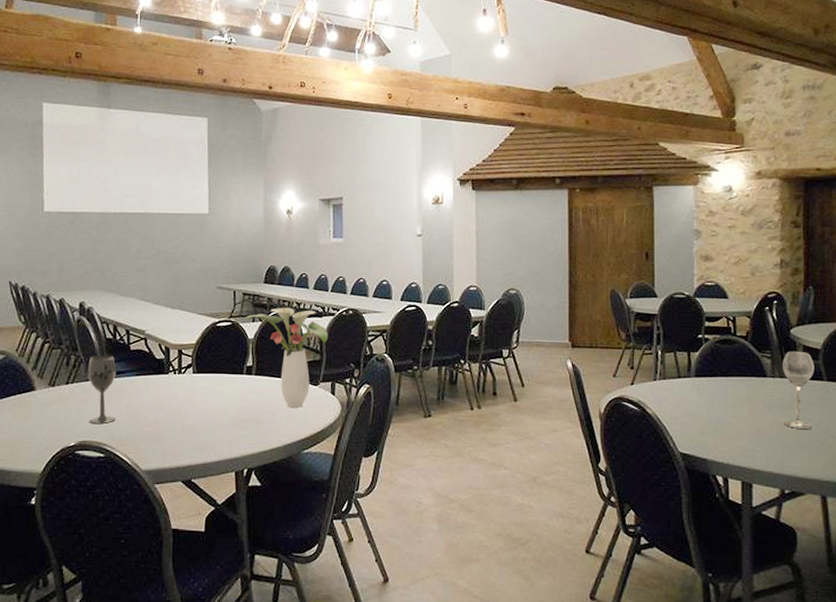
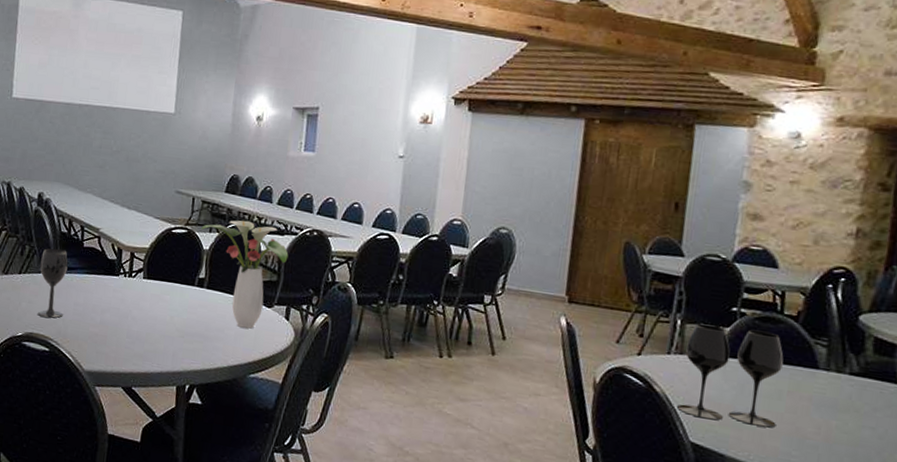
wine glass: none [666,351,742,431] -> present [677,323,784,428]
wineglass: present [782,350,814,430] -> none [835,341,888,440]

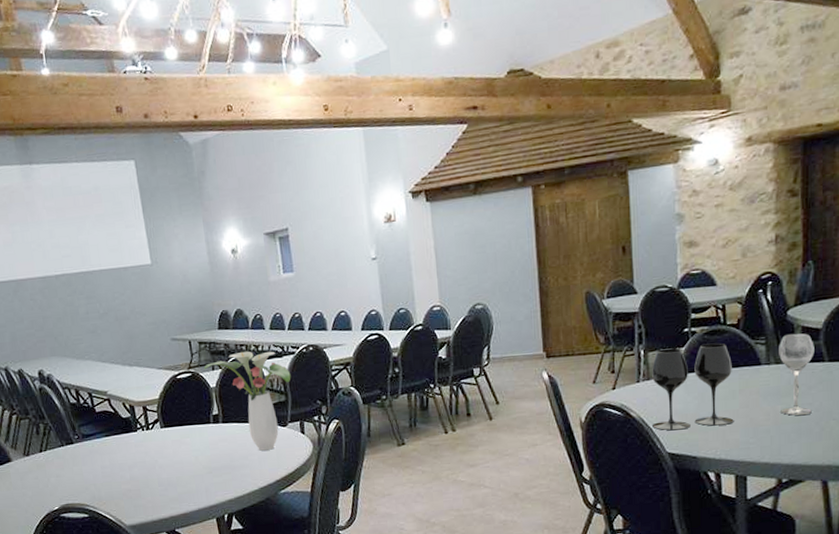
wine glass: present [37,248,69,318] -> none [57,419,93,487]
wineglass: none [835,341,888,440] -> present [778,333,814,416]

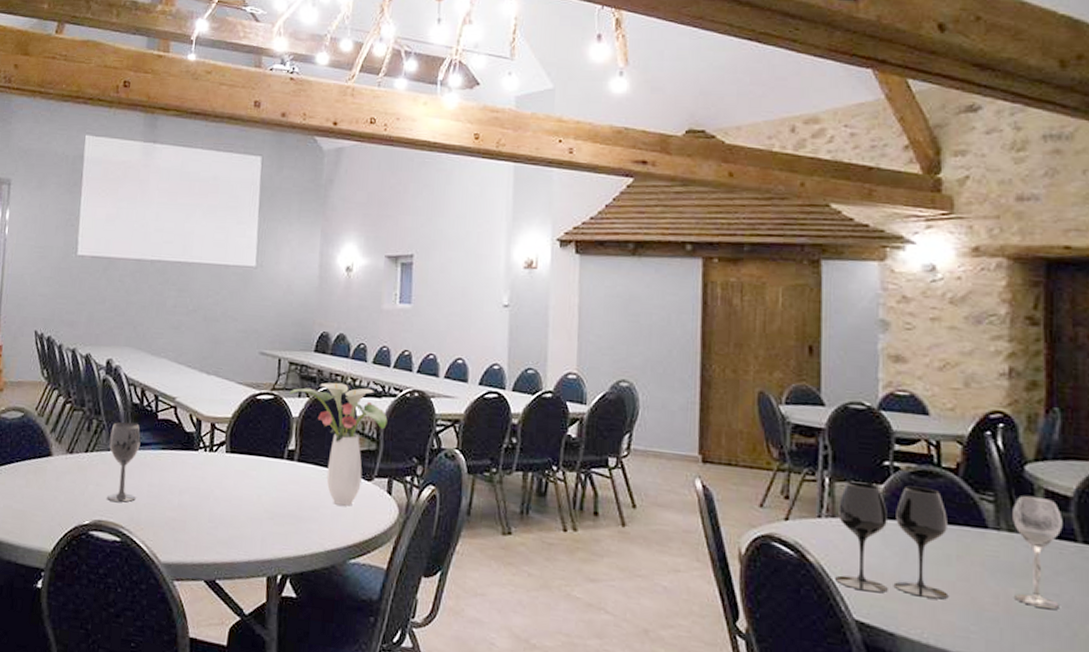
wine glass: none [57,419,93,487] -> present [106,421,141,503]

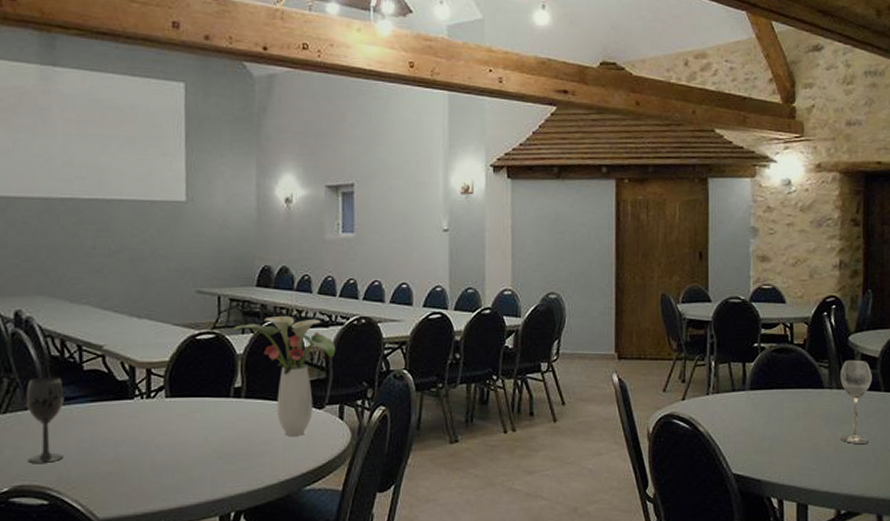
wine glass: present [835,481,949,600] -> none [719,361,798,450]

